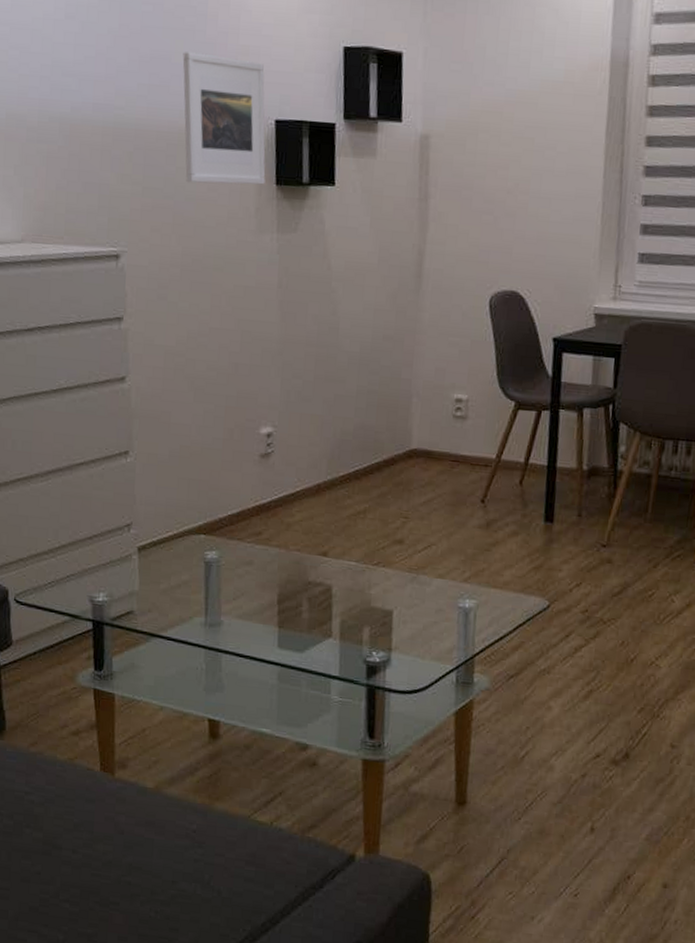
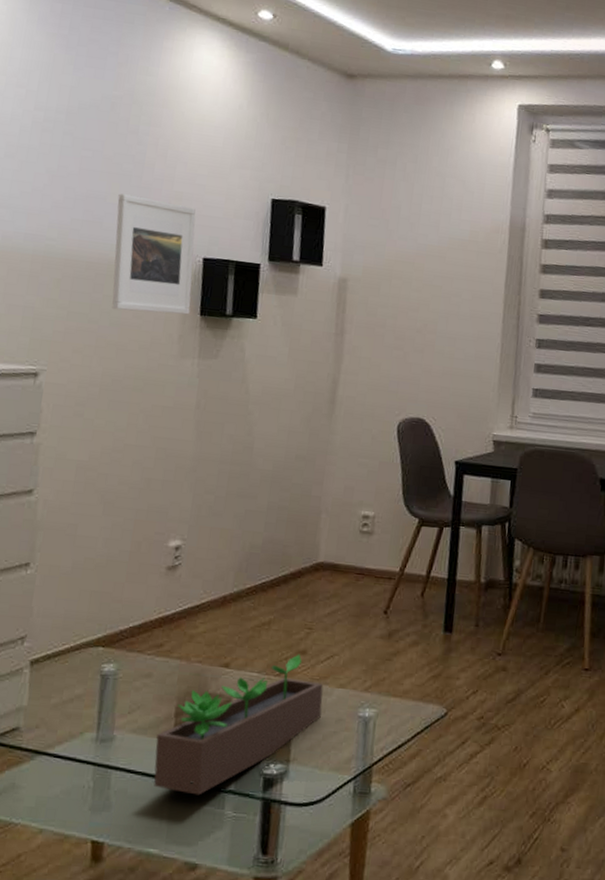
succulent planter: none [261,543,422,680] -> present [154,654,324,796]

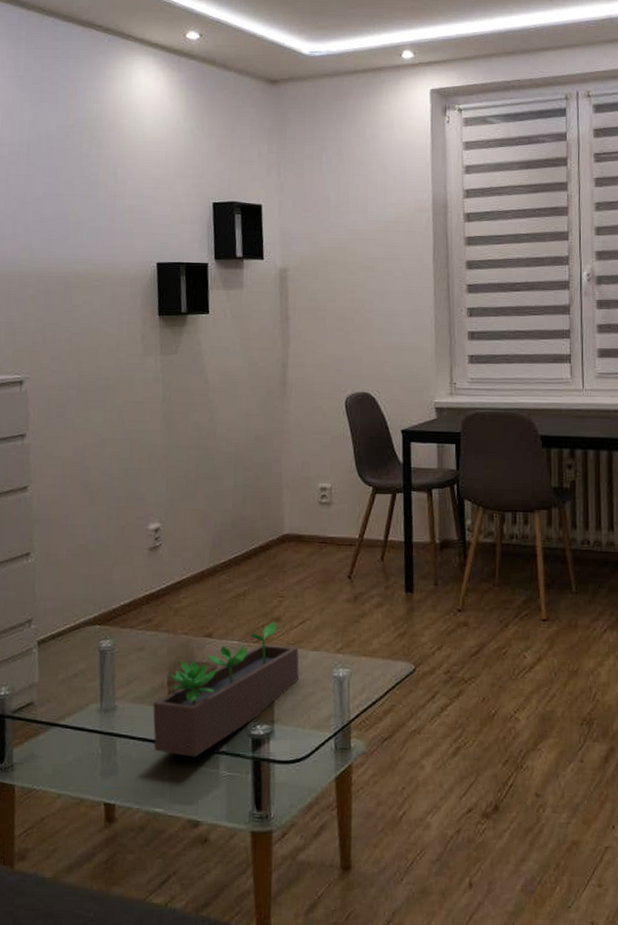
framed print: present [112,194,196,315] -> none [78,212,150,318]

